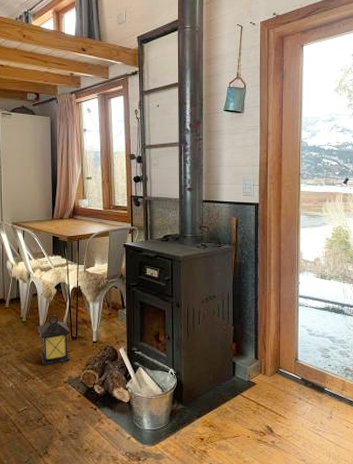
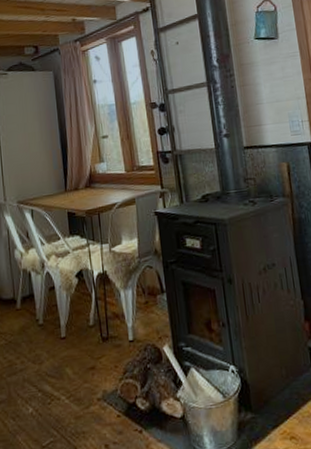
lantern: present [38,315,70,365] -> none [58,311,103,380]

